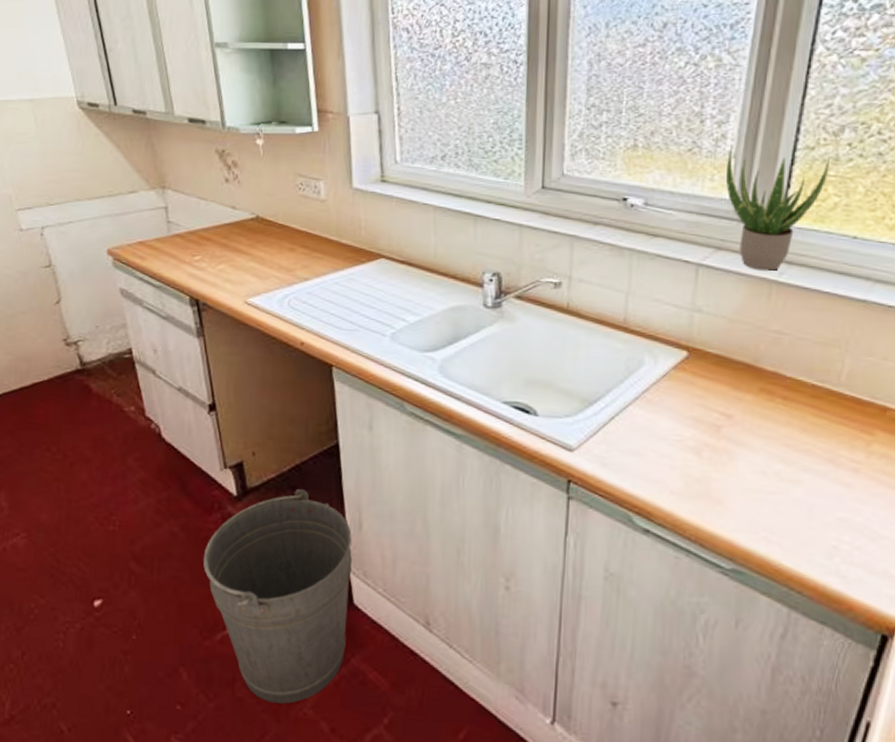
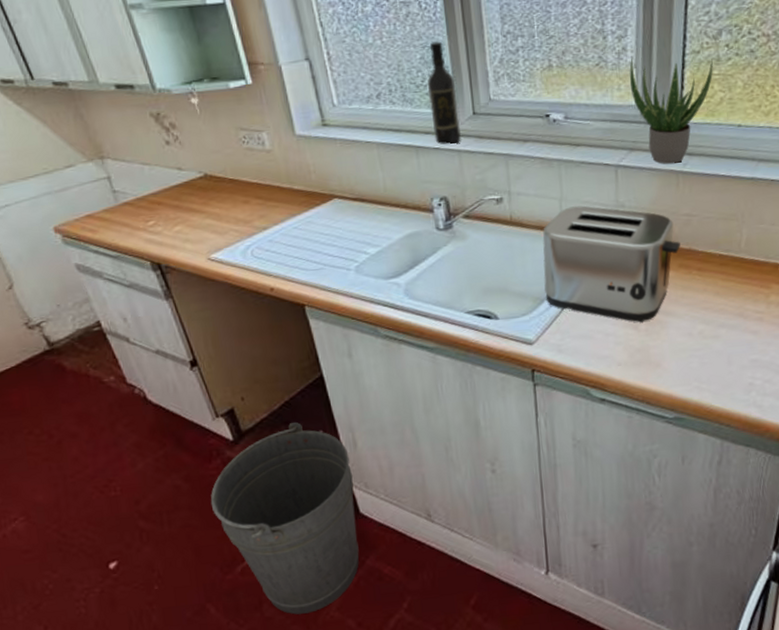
wine bottle: none [495,107,528,218] -> present [427,41,462,145]
toaster: none [595,303,764,449] -> present [542,205,681,323]

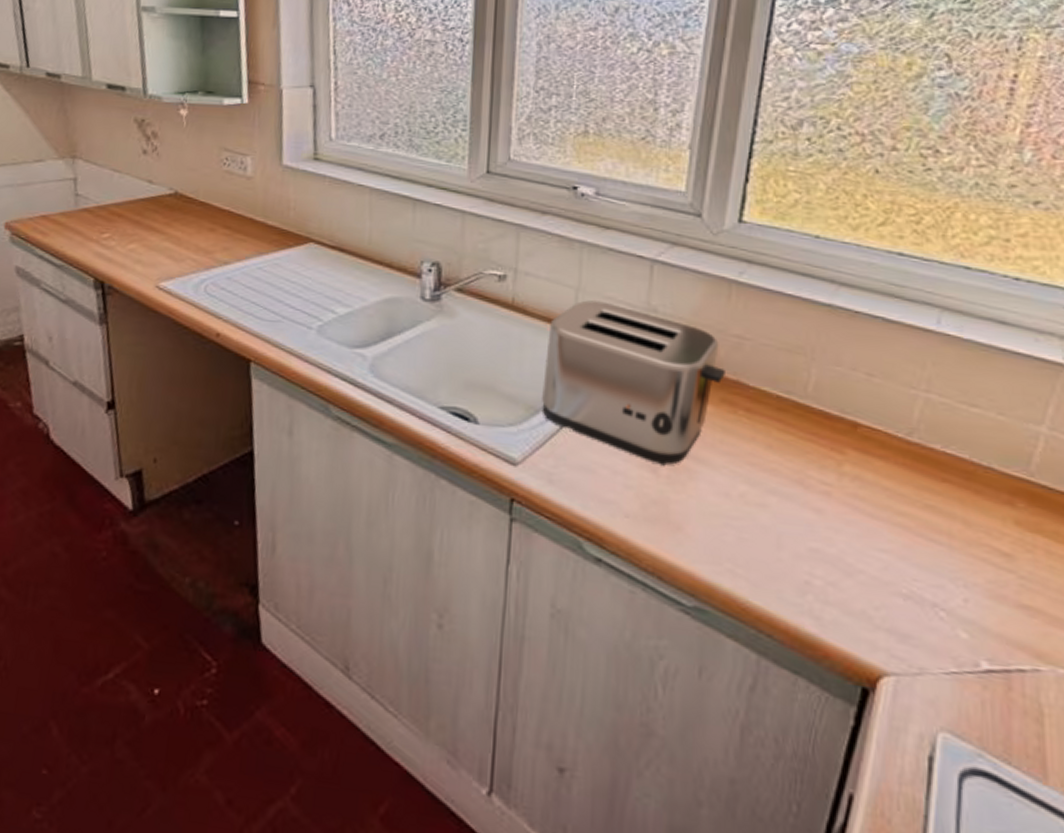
bucket: present [210,422,359,615] -> none [87,503,264,768]
wine bottle: present [427,41,462,145] -> none [436,87,472,204]
potted plant: present [629,56,713,165] -> none [680,135,788,271]

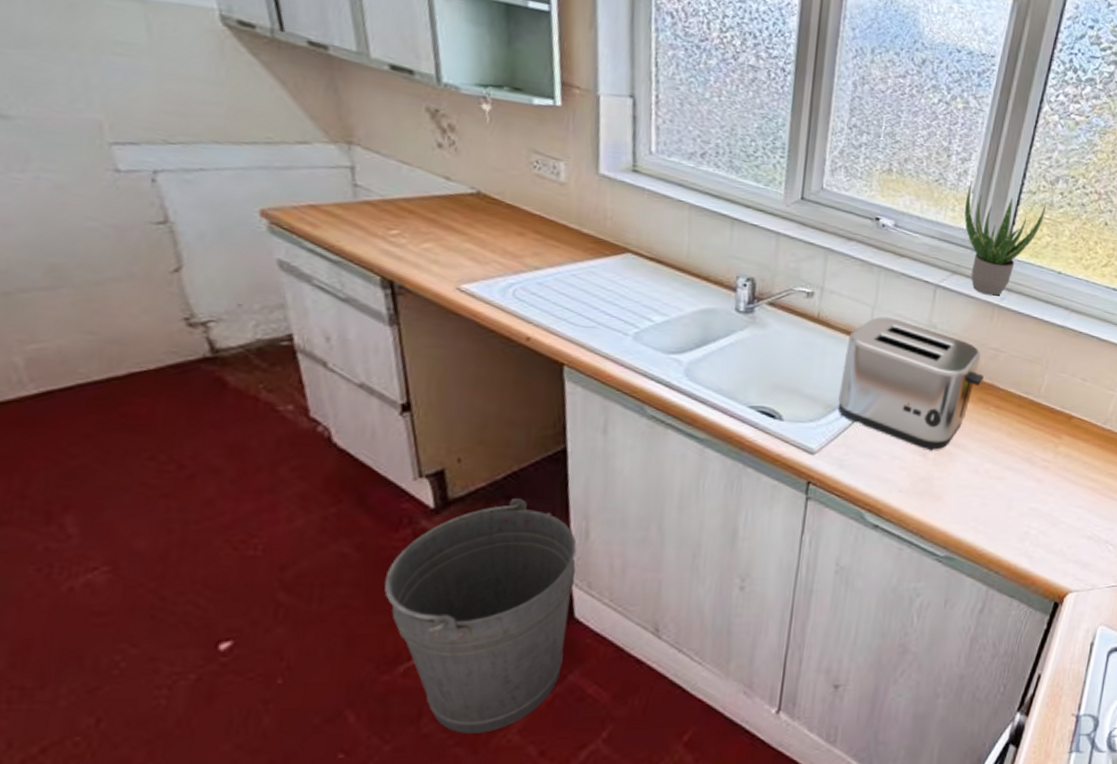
bucket: none [87,503,264,768] -> present [384,498,577,734]
potted plant: none [680,135,788,271] -> present [964,181,1046,297]

